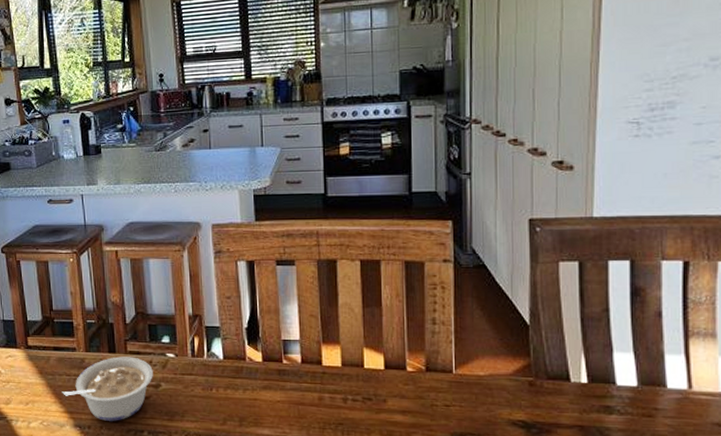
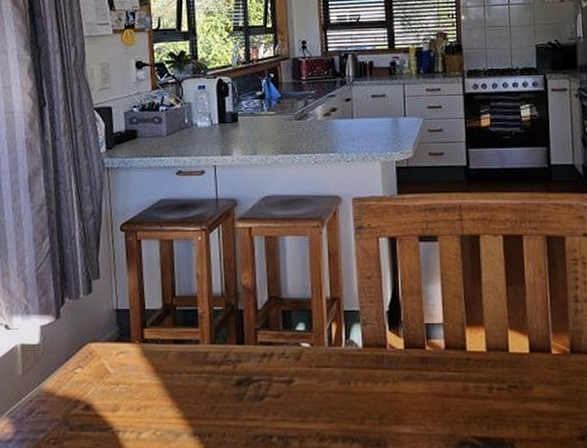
legume: present [62,356,153,421] -> none [180,348,286,426]

